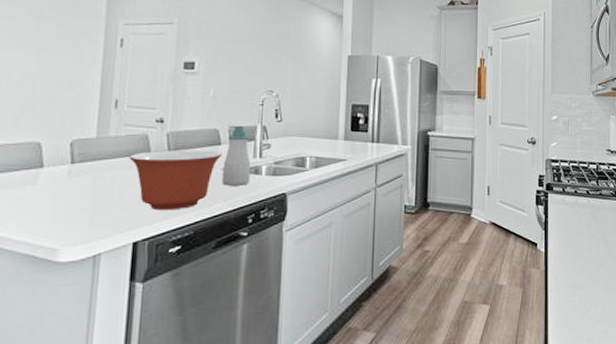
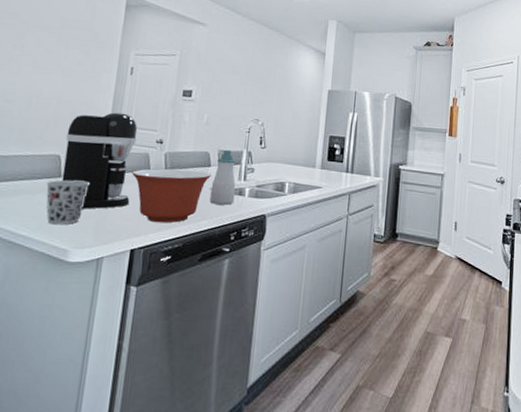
cup: none [26,170,80,222] -> present [46,180,91,225]
coffee maker: none [44,90,133,201] -> present [62,112,138,209]

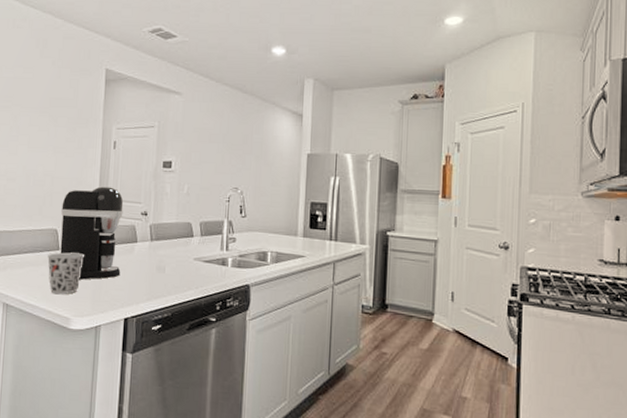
mixing bowl: present [132,168,211,223] -> none [121,240,194,293]
soap bottle: present [209,149,236,205] -> none [194,219,219,275]

